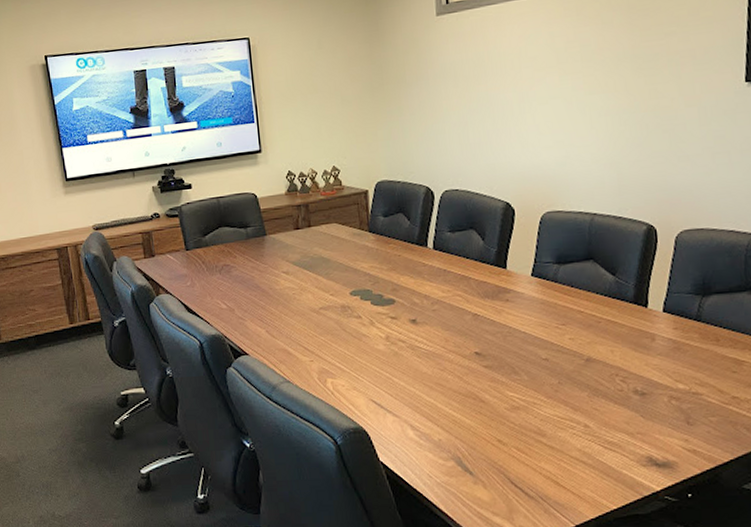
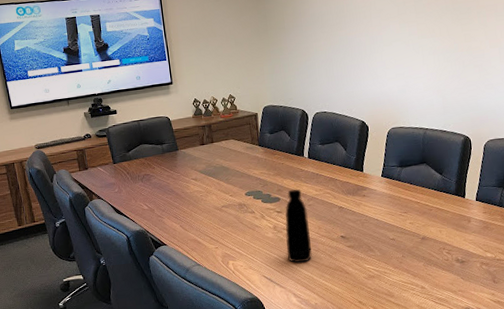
bottle: none [401,288,437,385] -> present [285,189,313,263]

